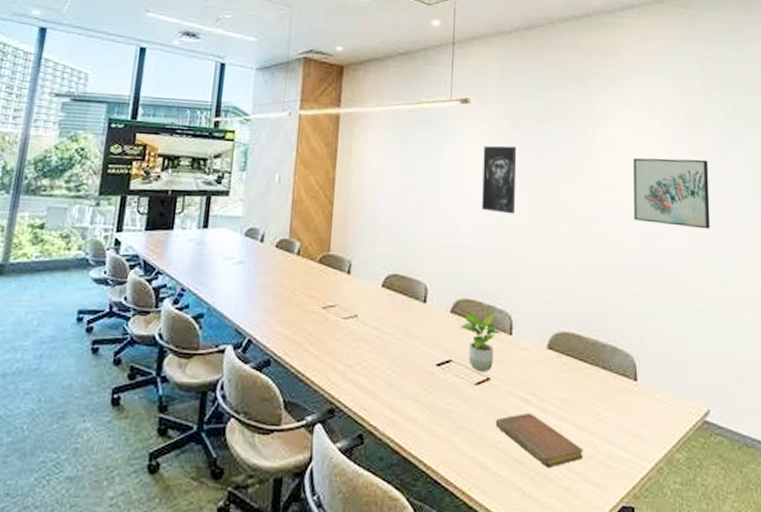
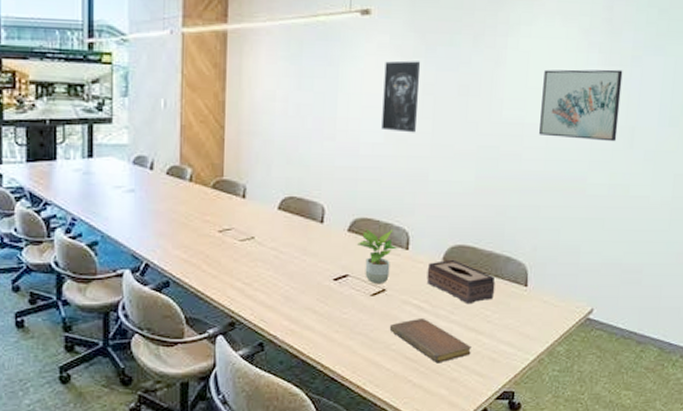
tissue box: none [532,347,604,399] -> present [427,259,495,305]

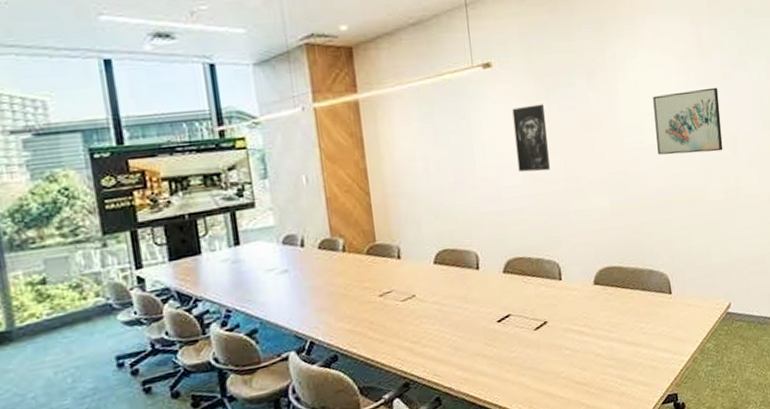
potted plant: present [357,229,398,283] -> none [514,263,552,318]
notebook: present [389,317,471,364] -> none [556,341,633,382]
tissue box: present [427,259,495,305] -> none [581,281,645,321]

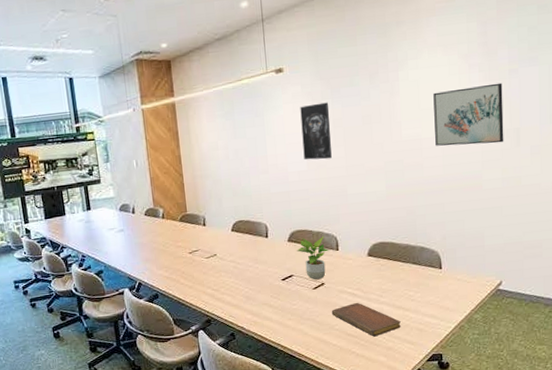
potted plant: none [514,263,552,318] -> present [297,236,330,280]
notebook: none [556,341,633,382] -> present [331,302,401,337]

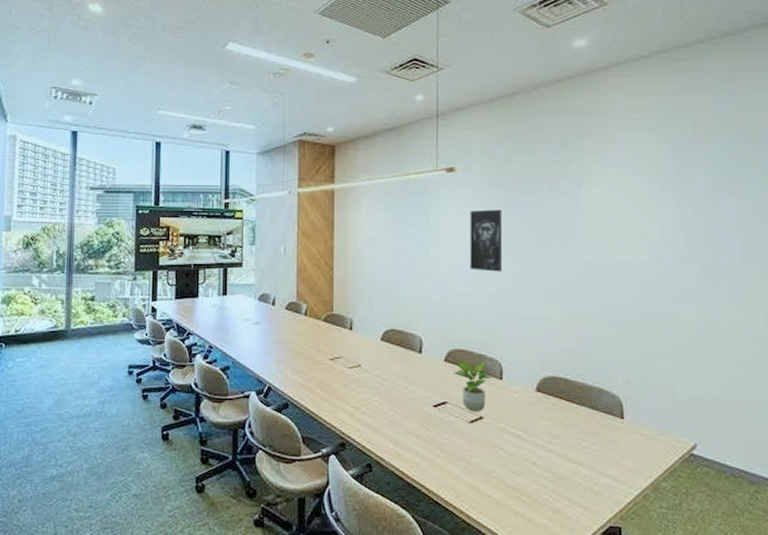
notebook: present [331,302,401,337] -> none [489,446,572,493]
wall art: present [433,83,504,146] -> none [619,211,700,279]

